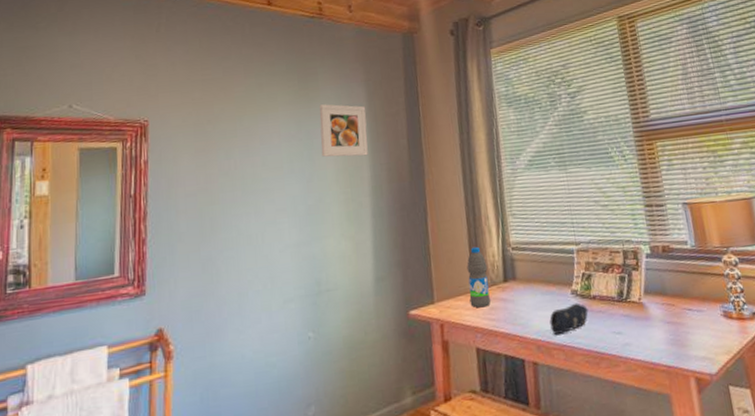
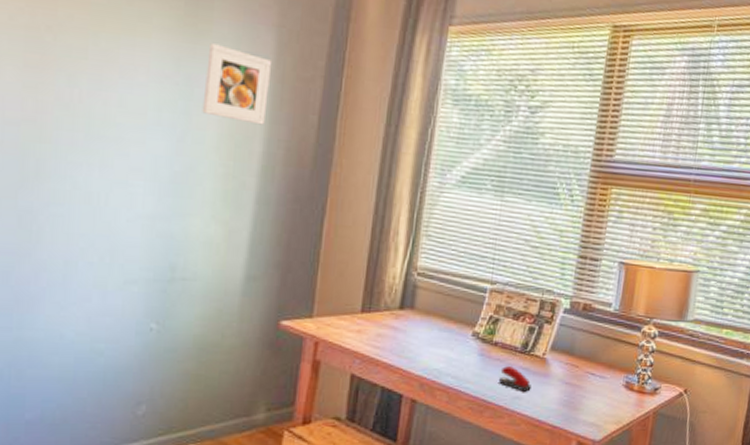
water bottle: present [467,246,491,308] -> none [355,263,384,332]
pencil case: present [549,302,588,335] -> none [439,346,486,376]
stapler: none [605,316,637,338] -> present [499,366,532,392]

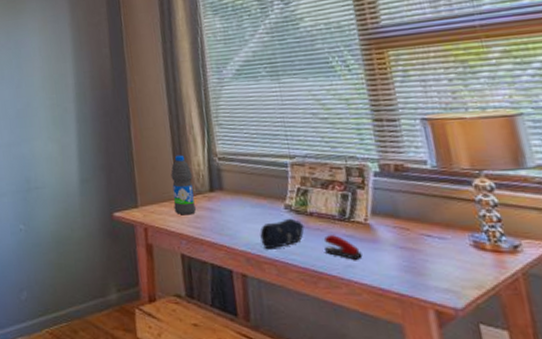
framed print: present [202,43,273,125] -> none [26,15,72,65]
water bottle: none [355,263,384,332] -> present [170,155,196,215]
pencil case: none [439,346,486,376] -> present [260,218,304,250]

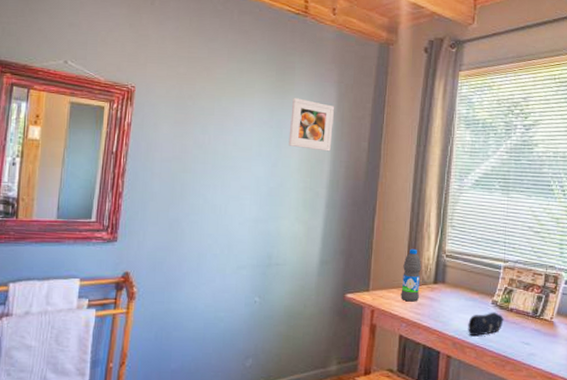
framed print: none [26,15,72,65] -> present [288,98,335,152]
stapler: present [323,235,362,260] -> none [516,328,543,349]

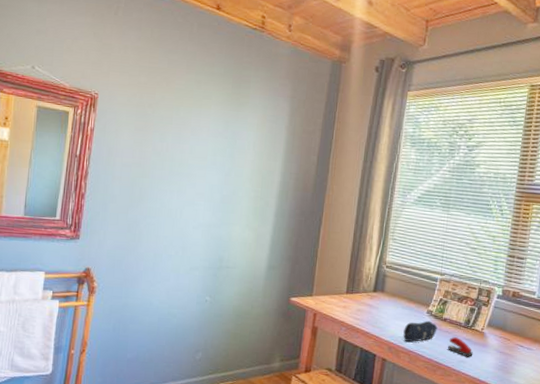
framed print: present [288,98,335,152] -> none [241,110,287,164]
water bottle: present [401,248,421,302] -> none [342,258,363,308]
stapler: none [516,328,543,349] -> present [448,337,473,357]

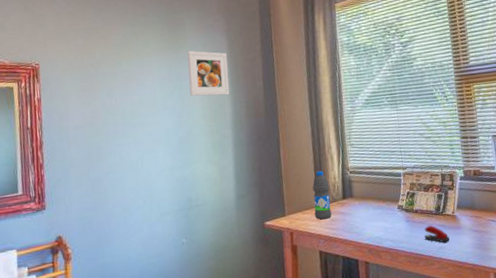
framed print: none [241,110,287,164] -> present [187,50,230,96]
water bottle: none [342,258,363,308] -> present [312,170,332,220]
pencil case: present [403,320,438,343] -> none [379,215,411,241]

